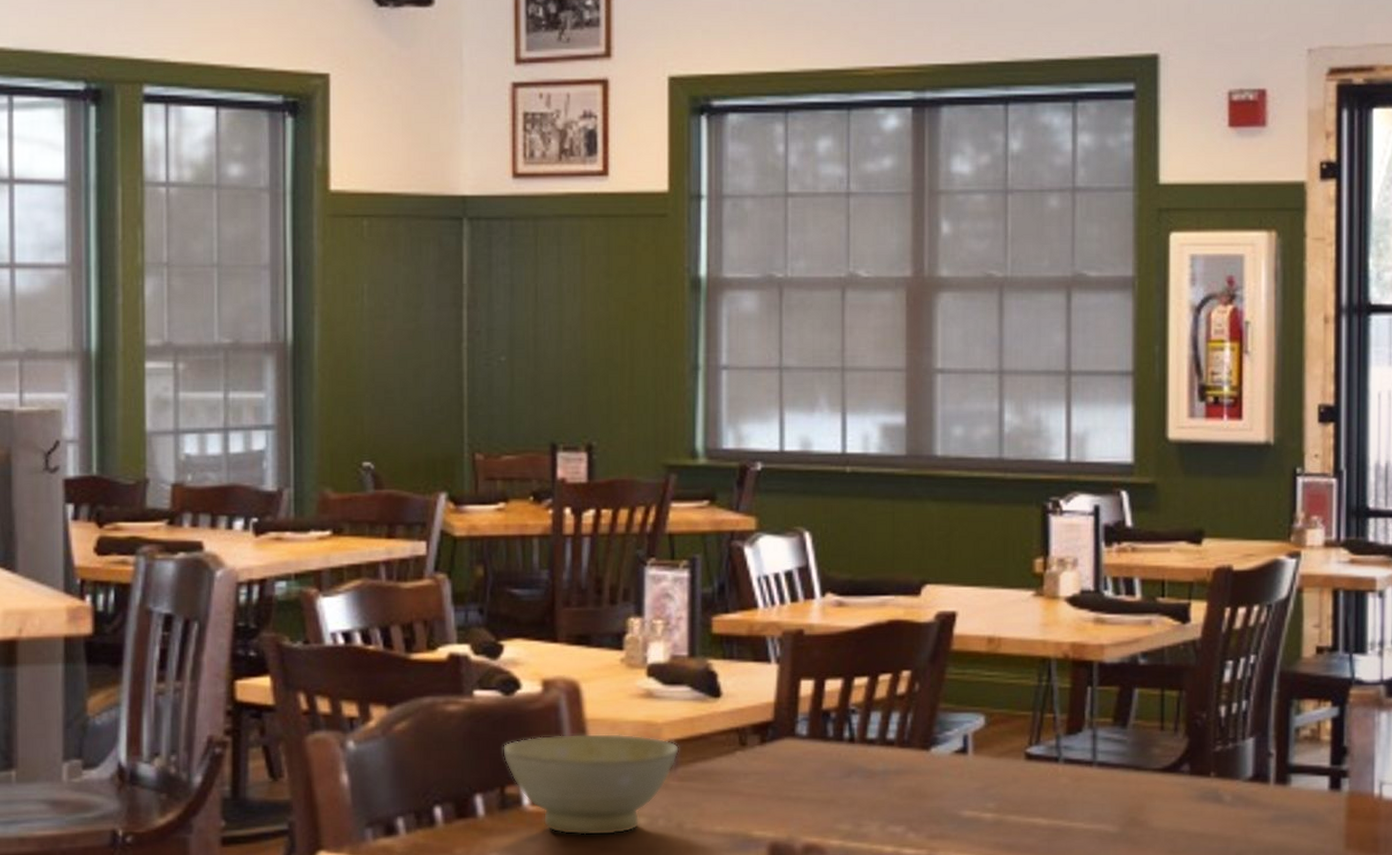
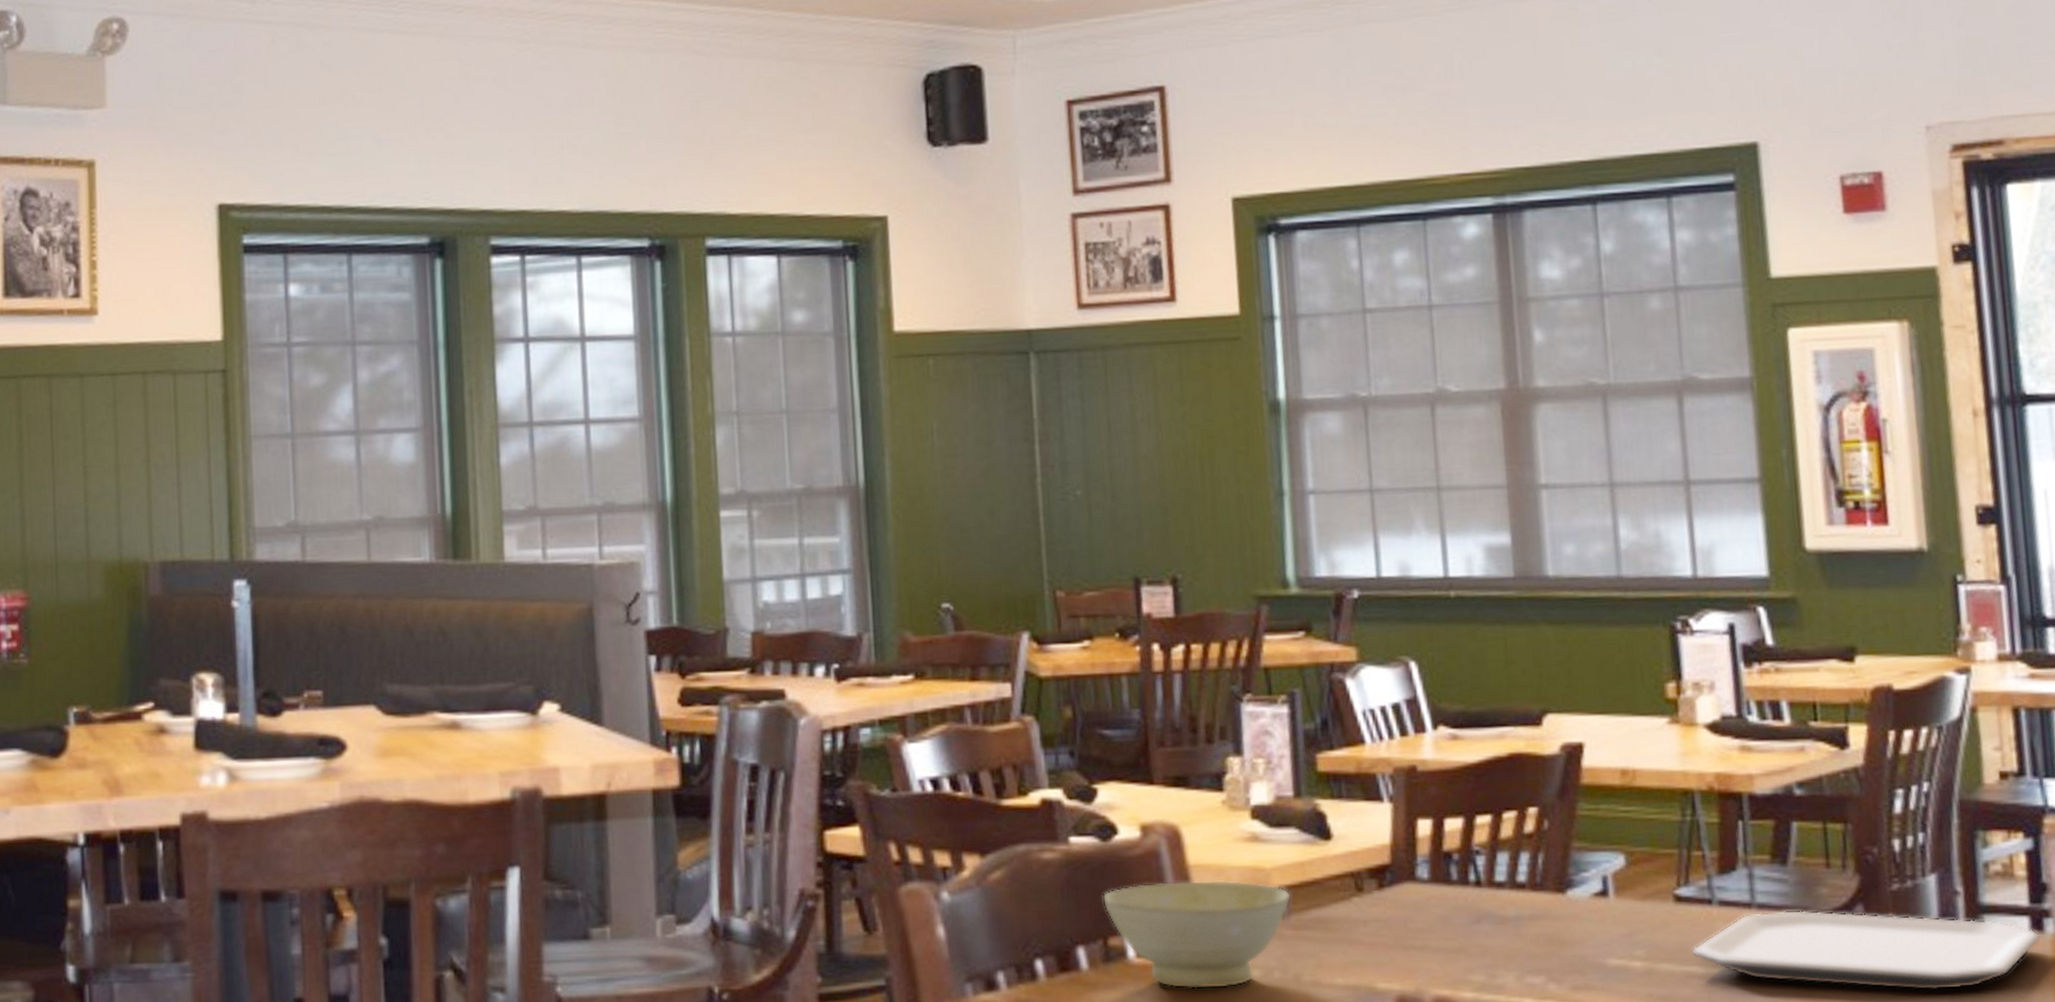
plate: none [1037,768,1337,842] -> present [1691,909,2041,991]

